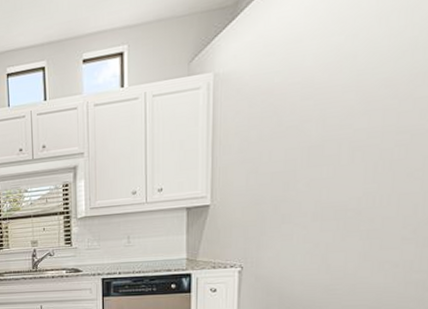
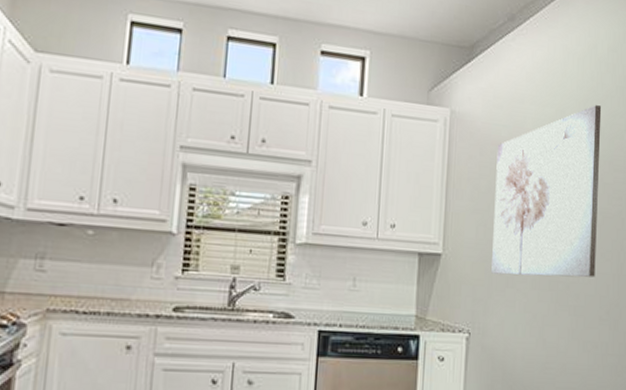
wall art: none [265,12,415,214] -> present [491,105,602,278]

